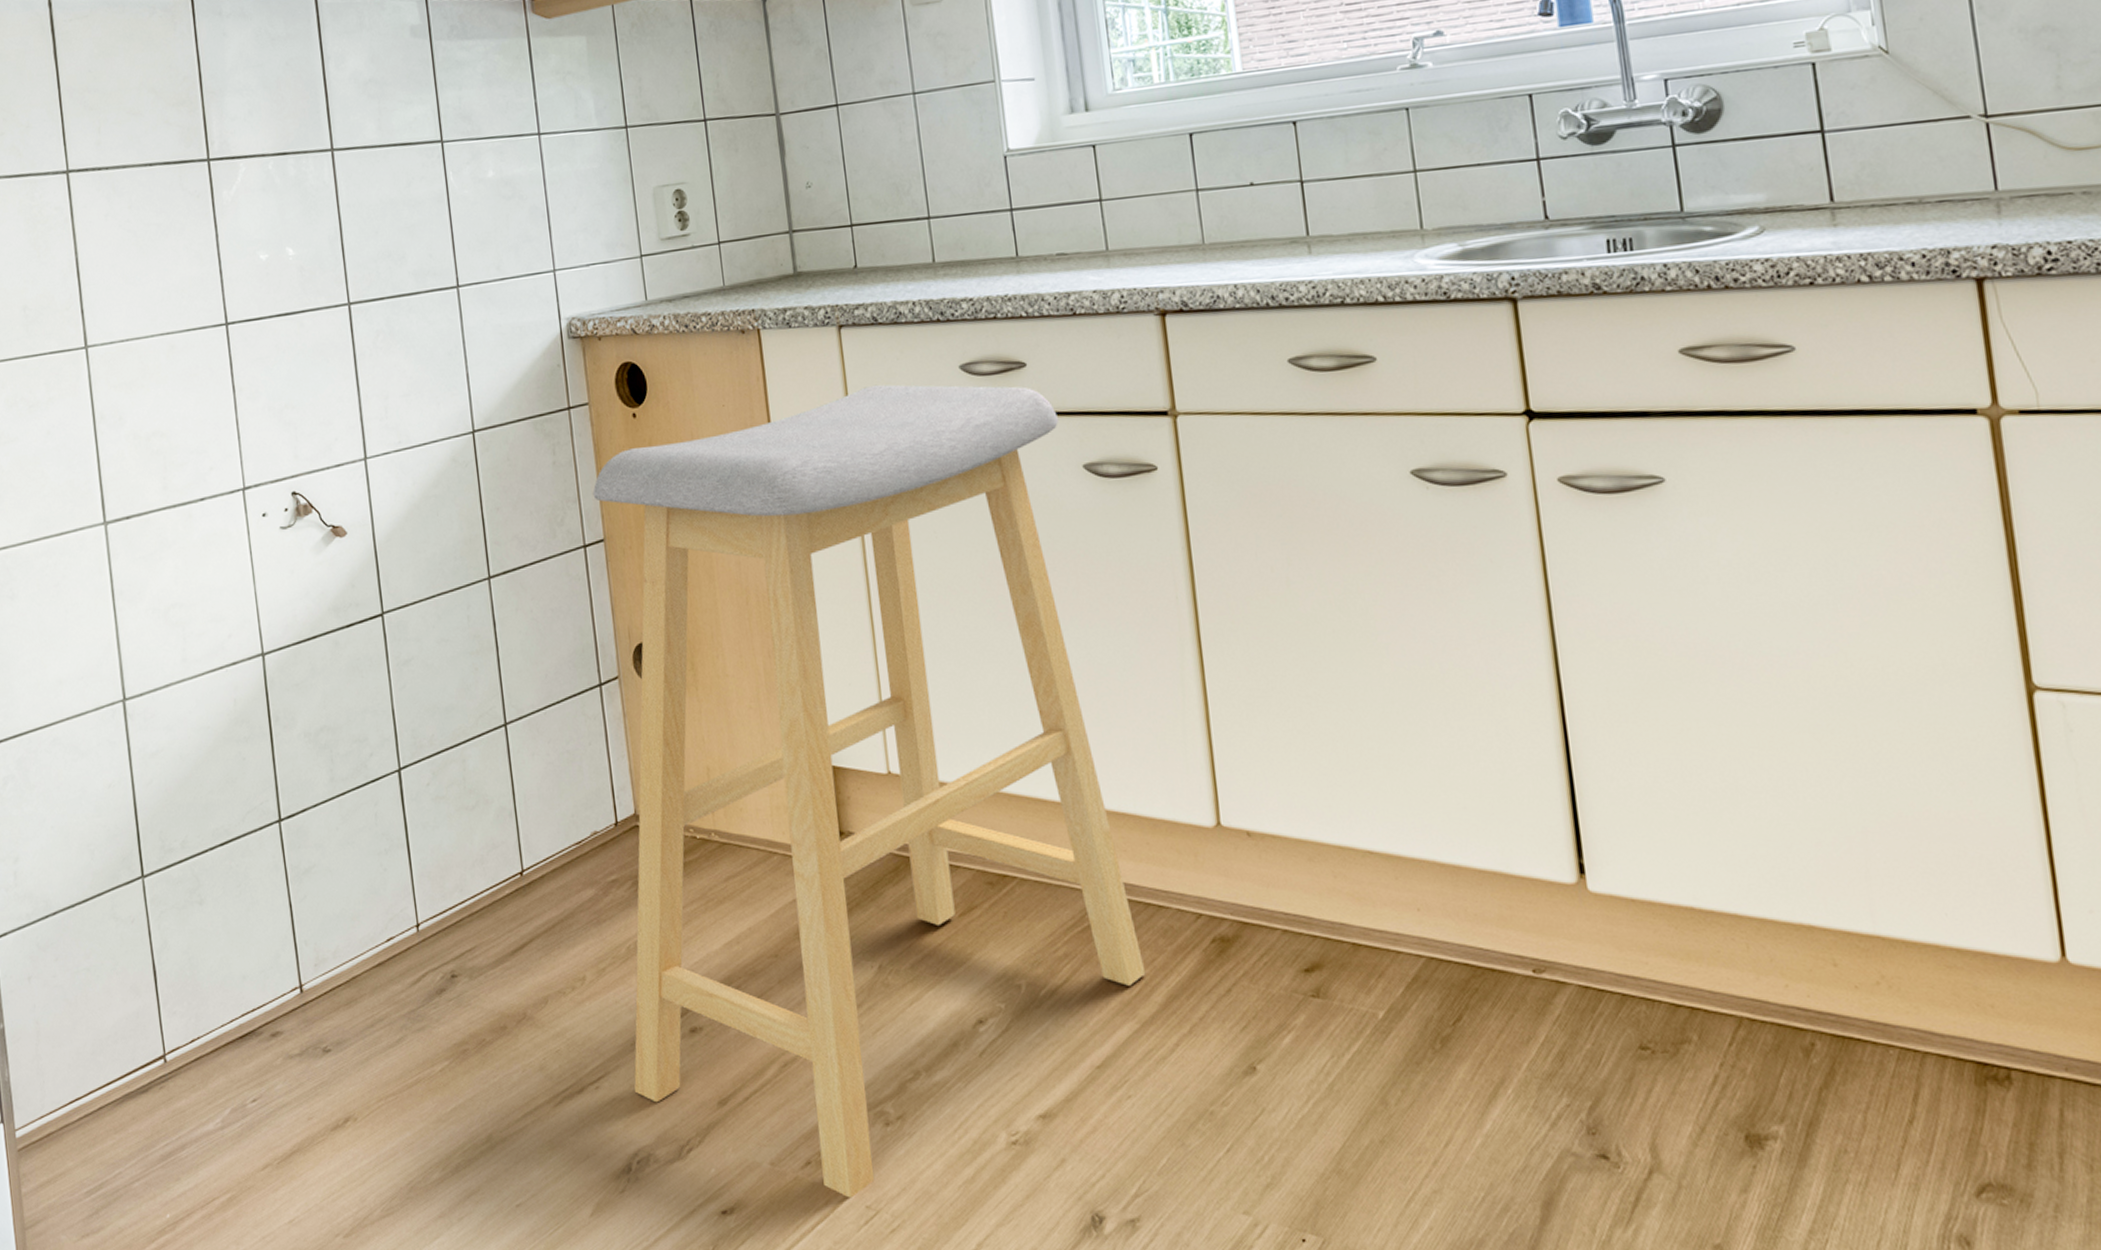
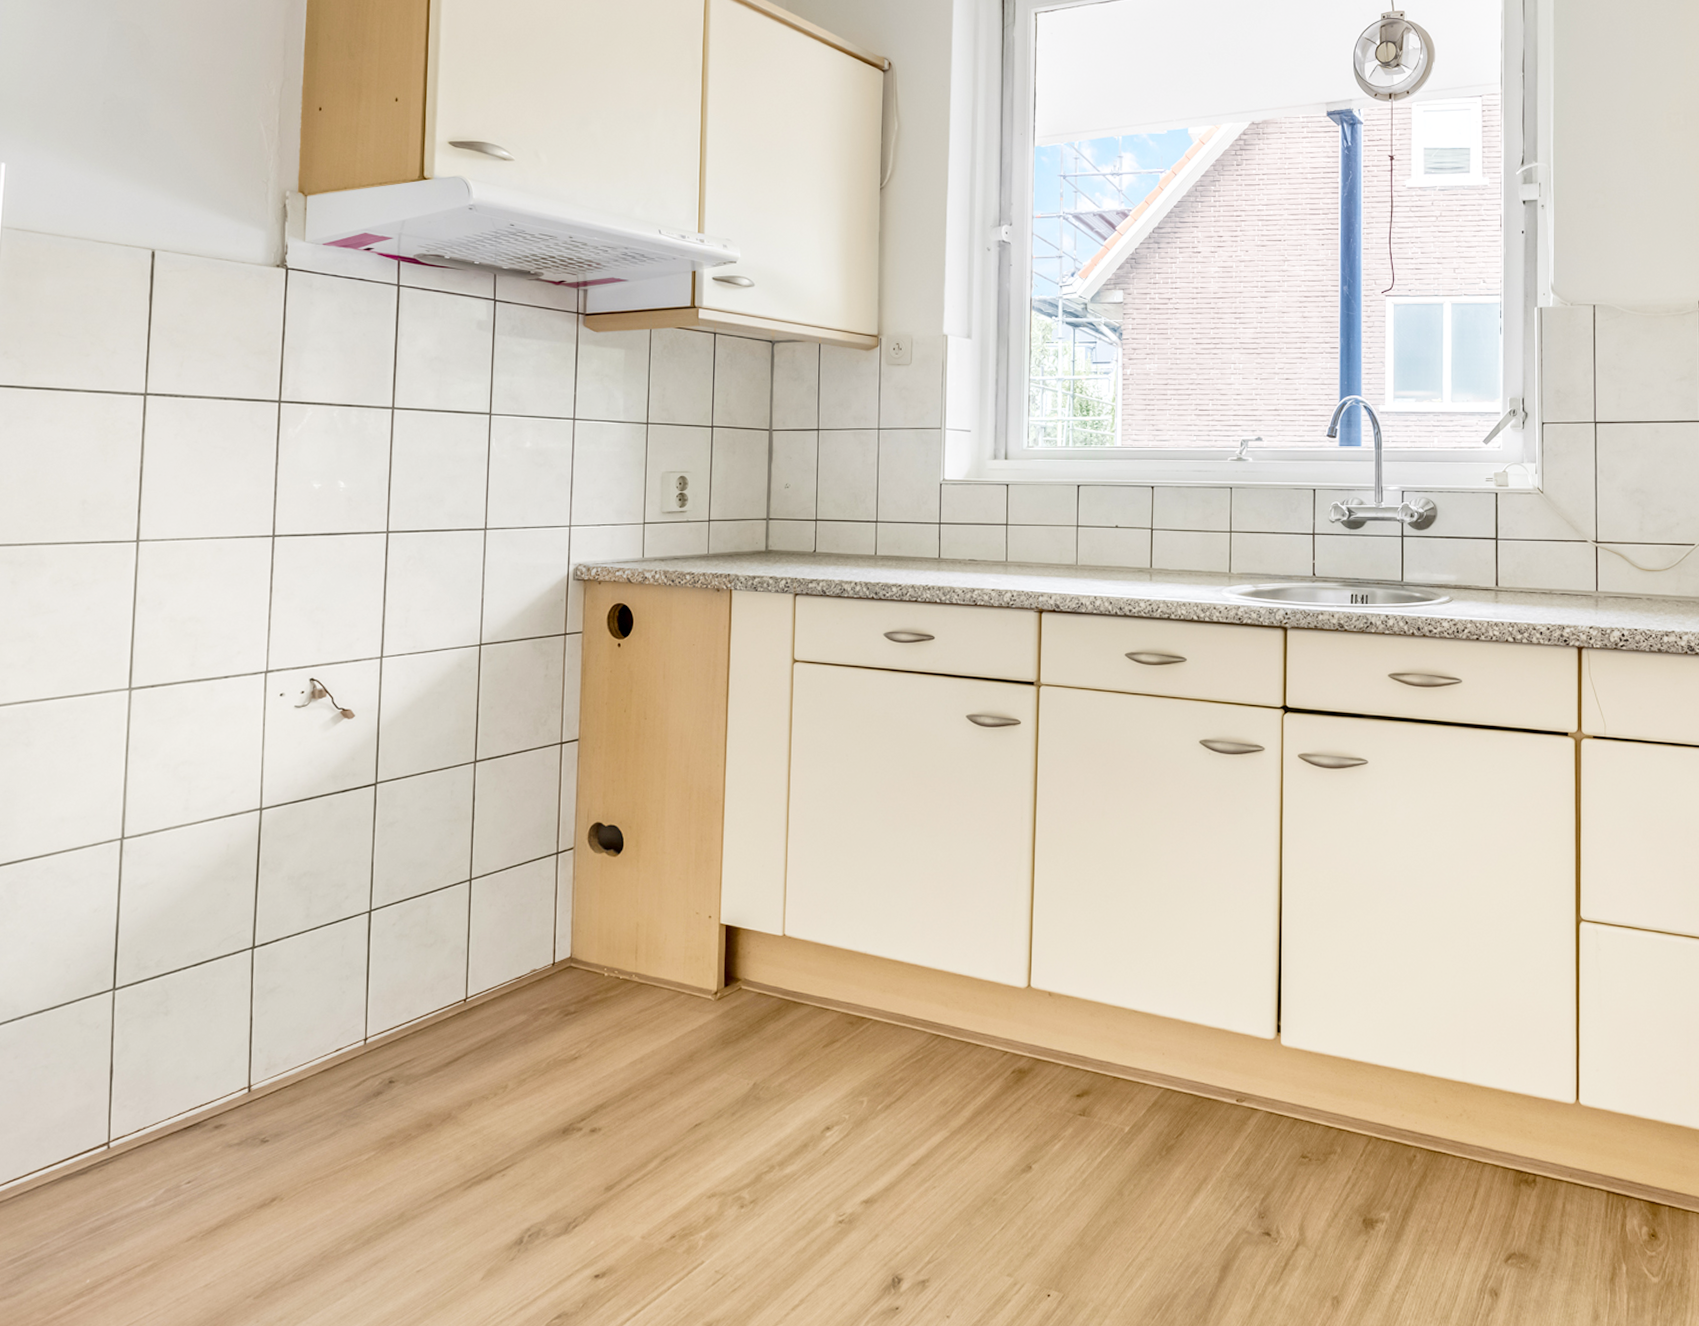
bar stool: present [593,384,1146,1198] -> none [535,641,960,1265]

